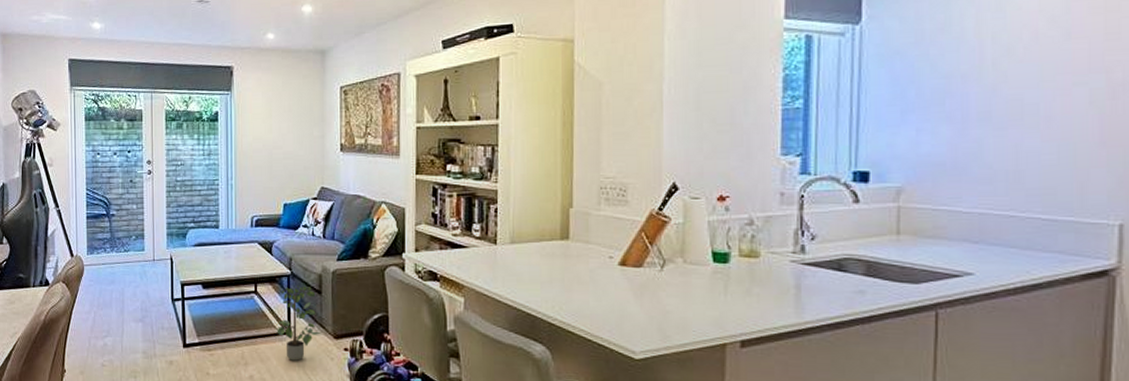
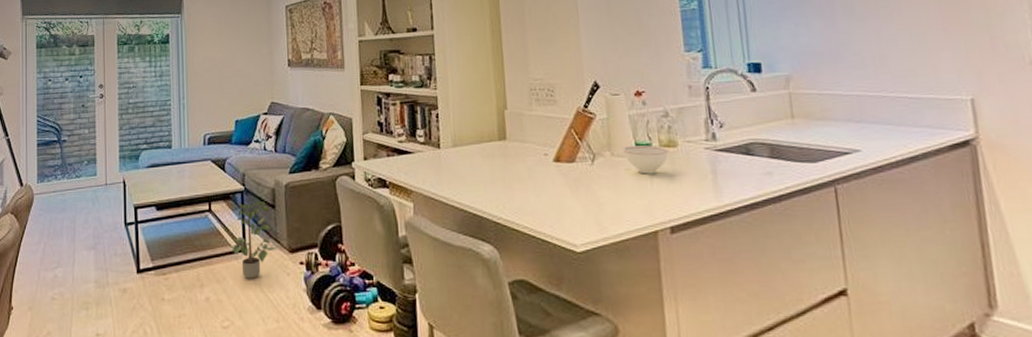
bowl: none [697,254,749,285] -> present [622,145,669,174]

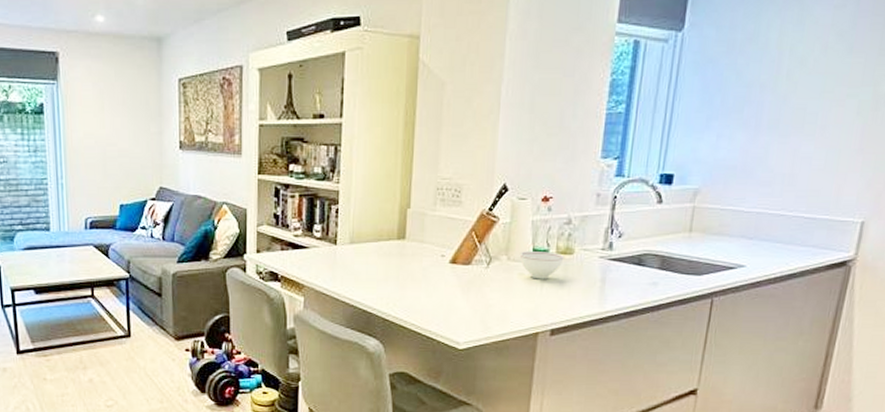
potted plant: present [232,201,277,279] -> none [116,288,163,363]

